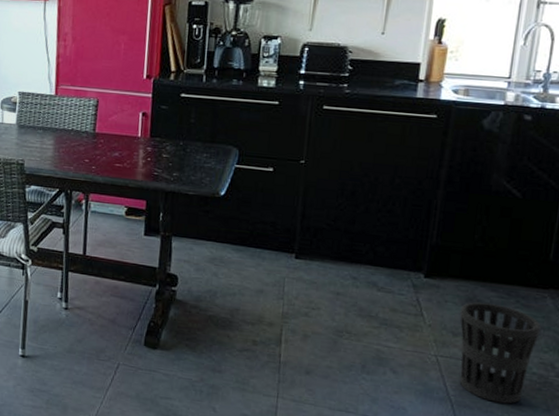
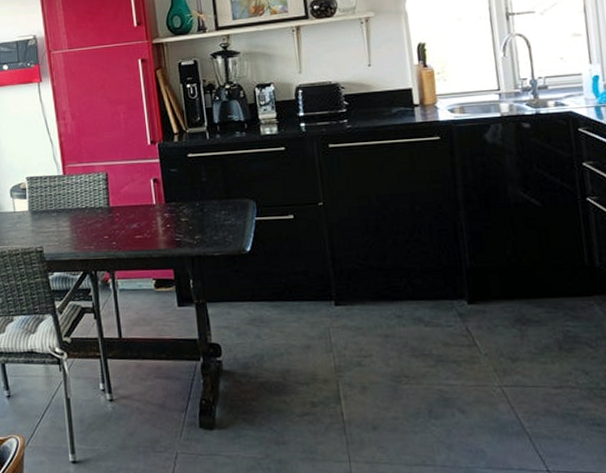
wastebasket: present [459,302,541,404] -> none [512,320,598,427]

